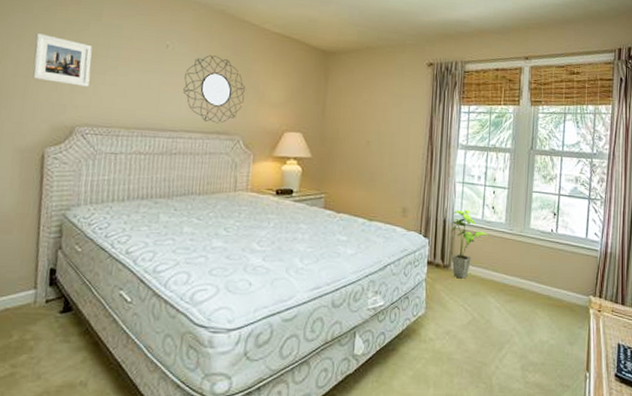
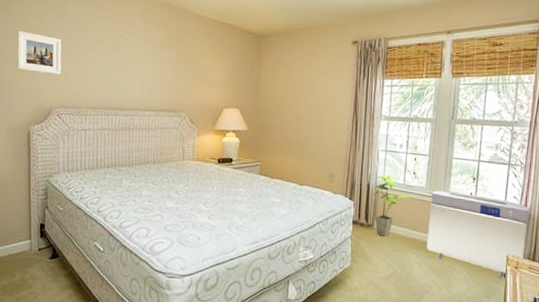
home mirror: present [183,55,245,124] -> none [137,43,189,103]
air purifier: none [506,227,611,324] -> present [426,190,530,279]

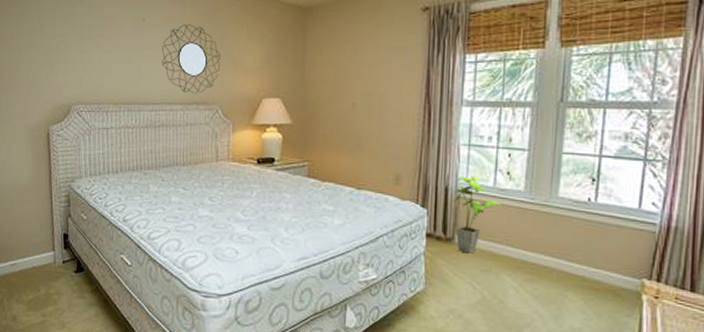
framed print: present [16,31,62,74] -> none [32,20,80,67]
home mirror: none [137,43,189,103] -> present [162,24,220,94]
air purifier: present [426,190,530,279] -> none [526,195,676,312]

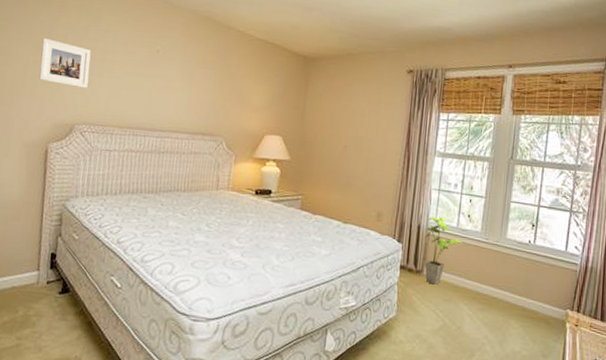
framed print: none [32,20,80,67] -> present [39,38,91,88]
home mirror: present [162,24,220,94] -> none [171,60,229,125]

